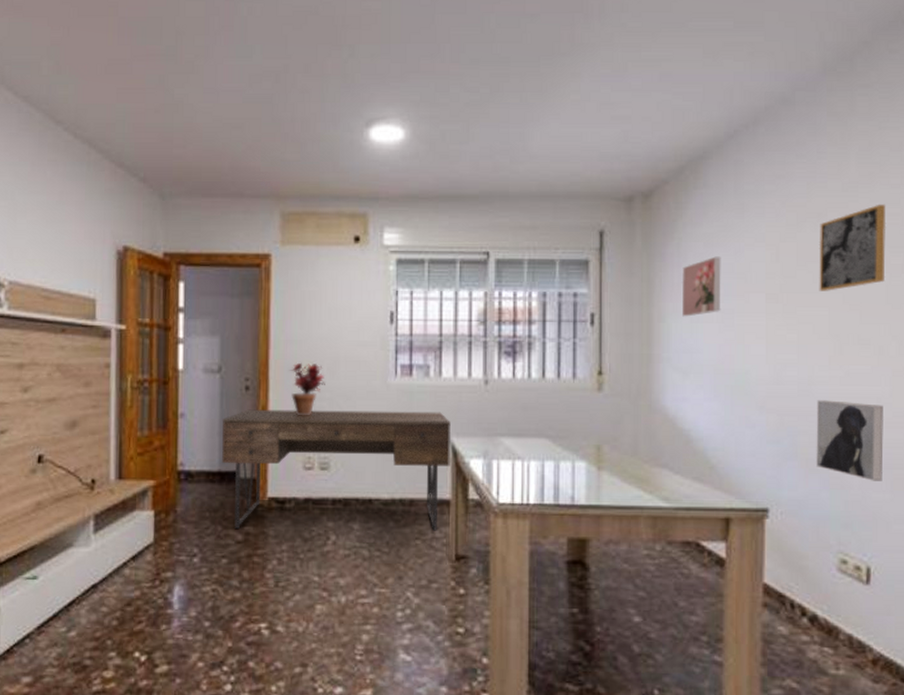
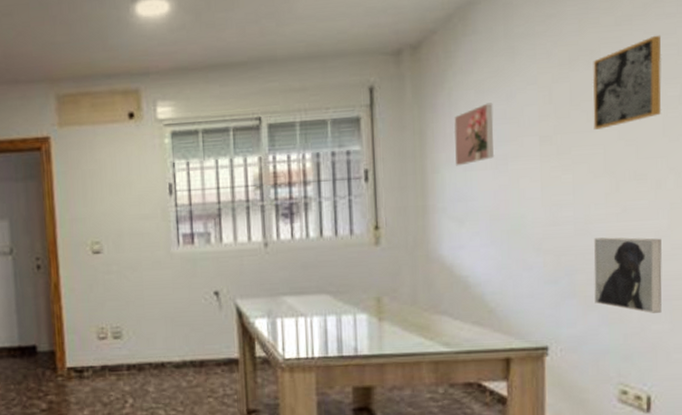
desk: present [222,409,451,531] -> none [17,276,236,398]
potted plant: present [289,362,325,416] -> none [77,239,112,290]

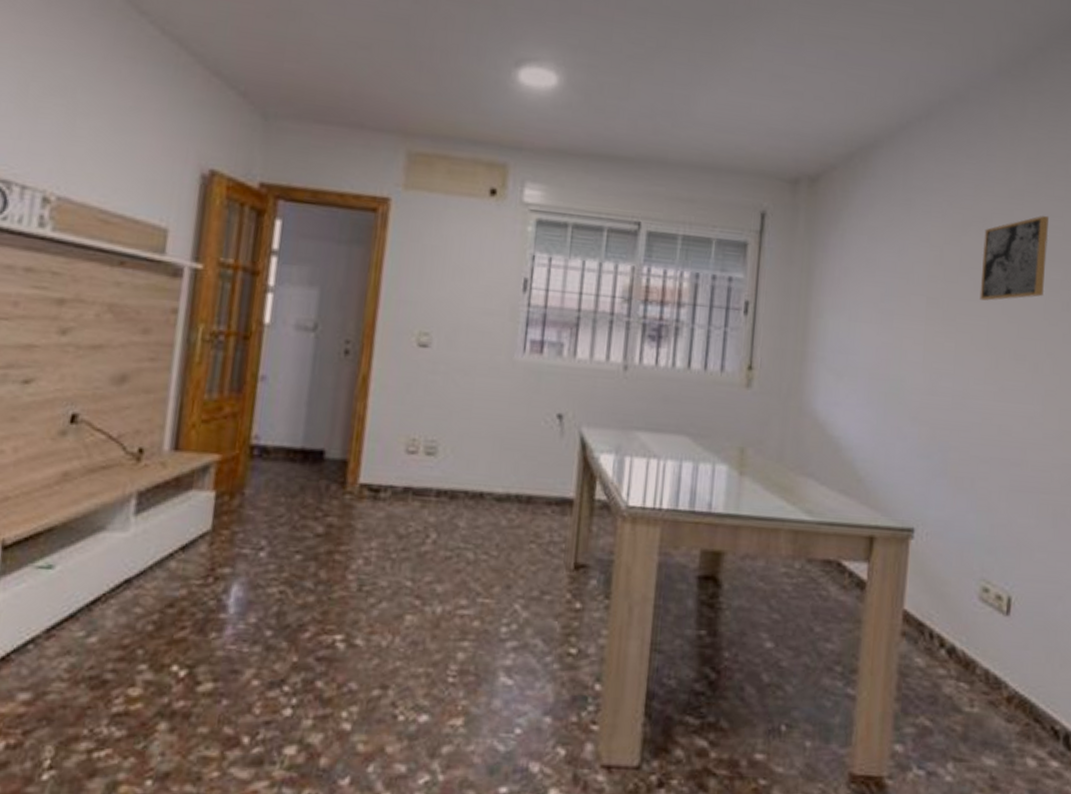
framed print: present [454,103,495,166] -> none [841,252,885,315]
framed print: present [593,237,662,313] -> none [965,415,1034,506]

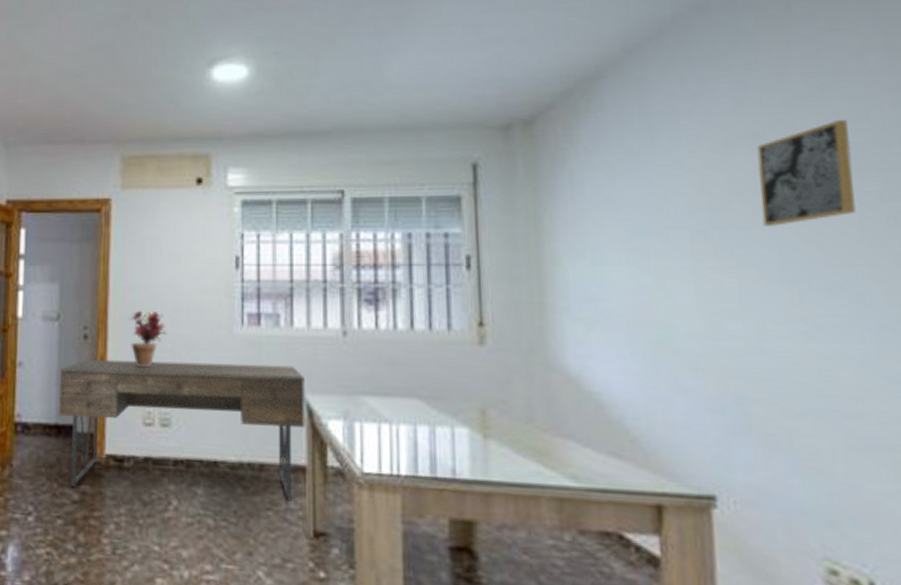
desk: none [307,377,582,534] -> present [59,359,305,502]
potted plant: none [399,327,441,391] -> present [129,310,166,368]

